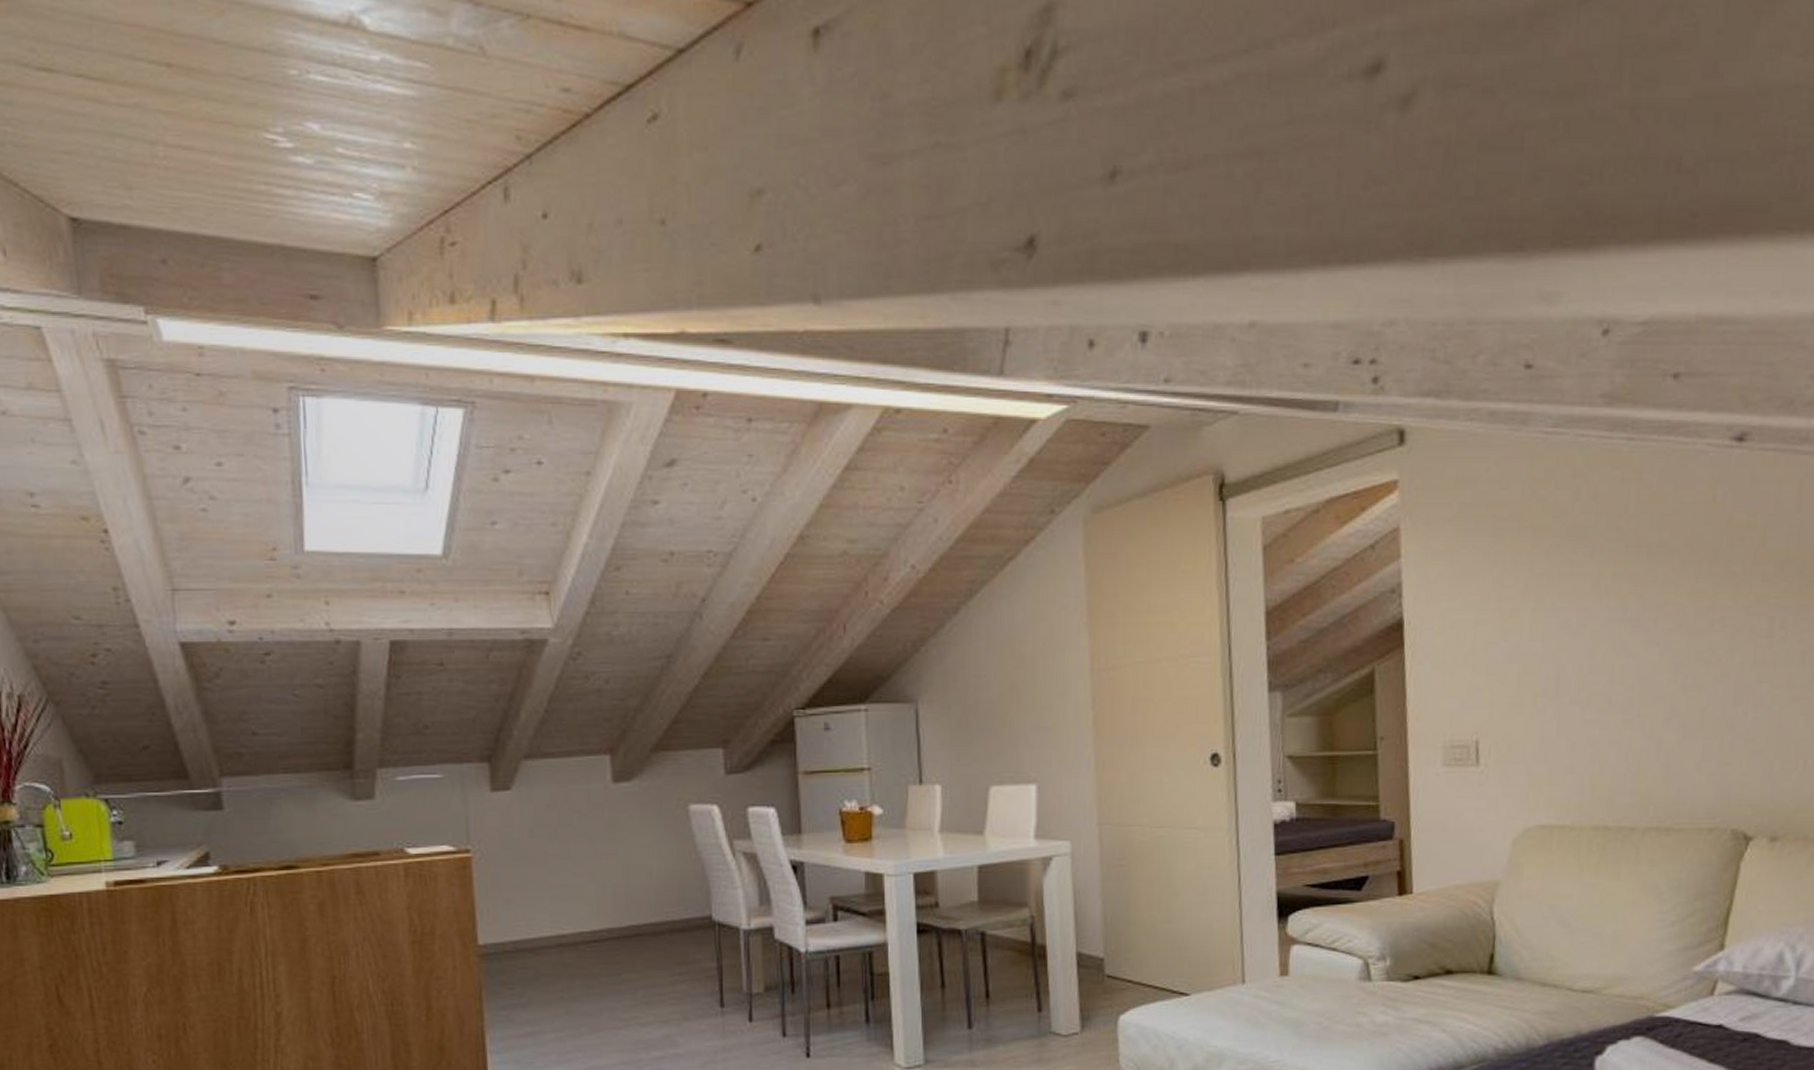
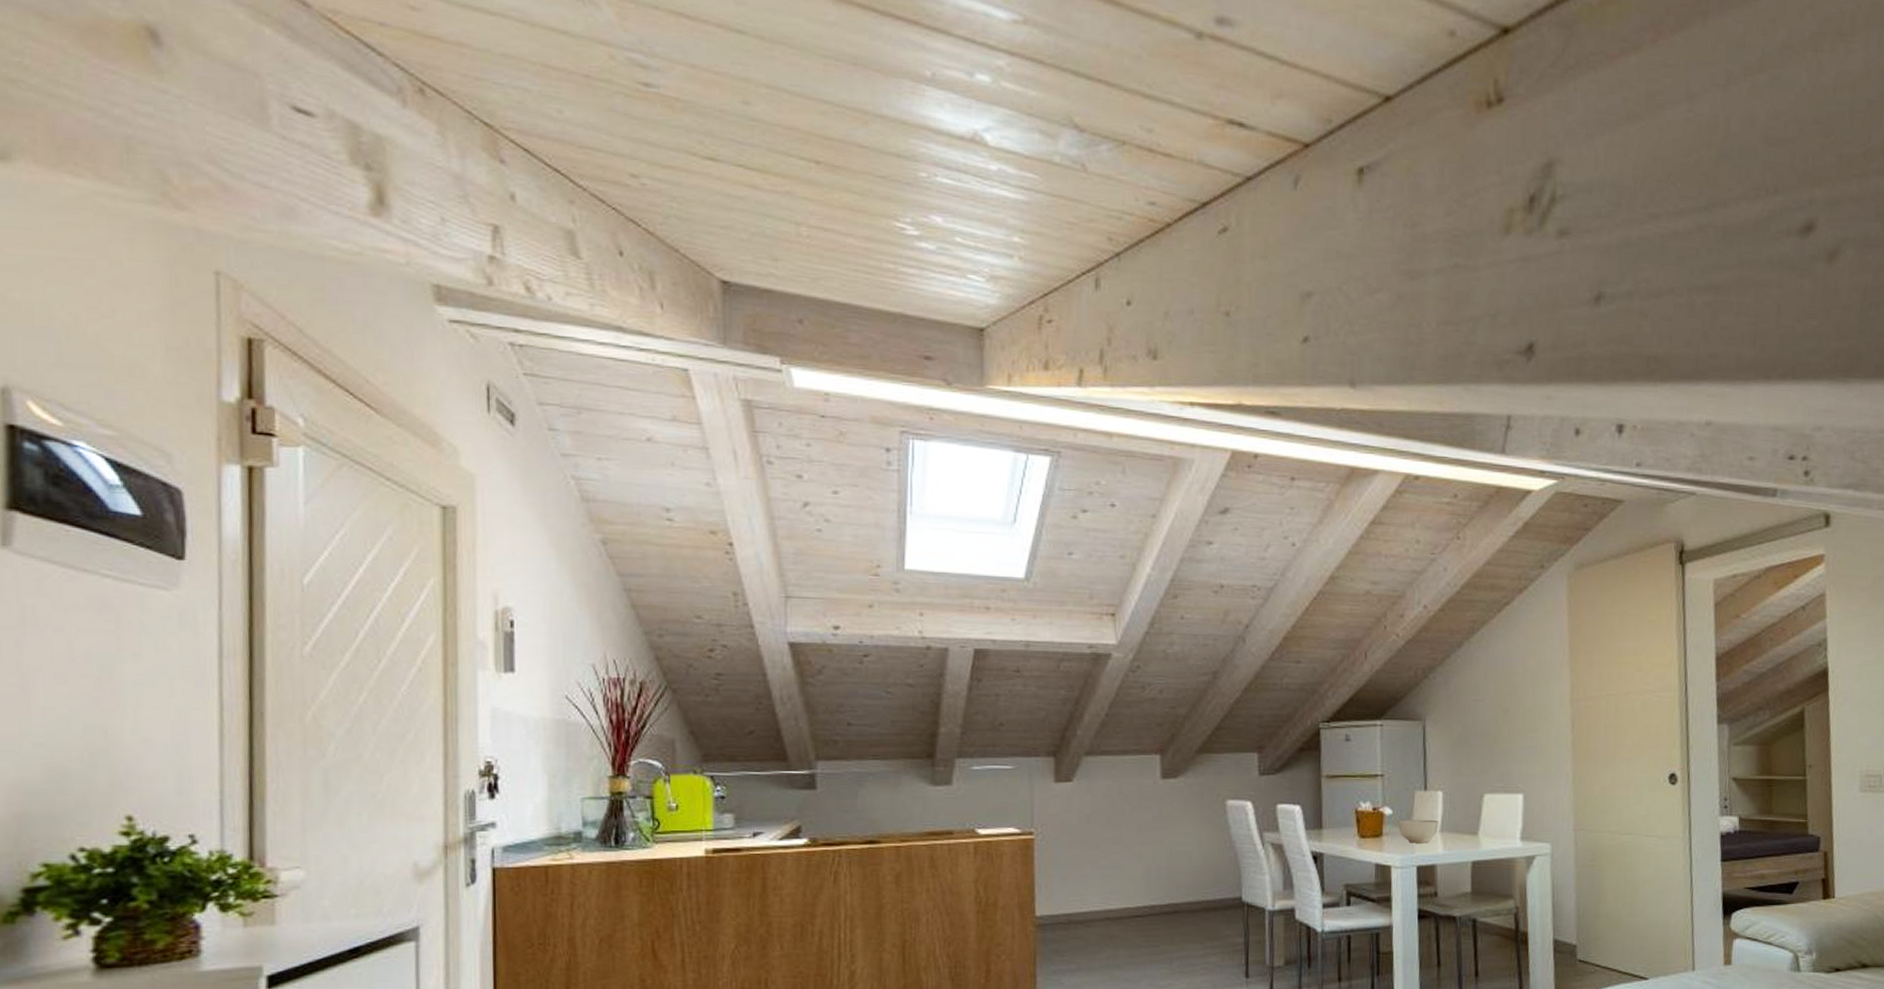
bowl: none [890,818,938,847] -> present [1398,819,1439,843]

